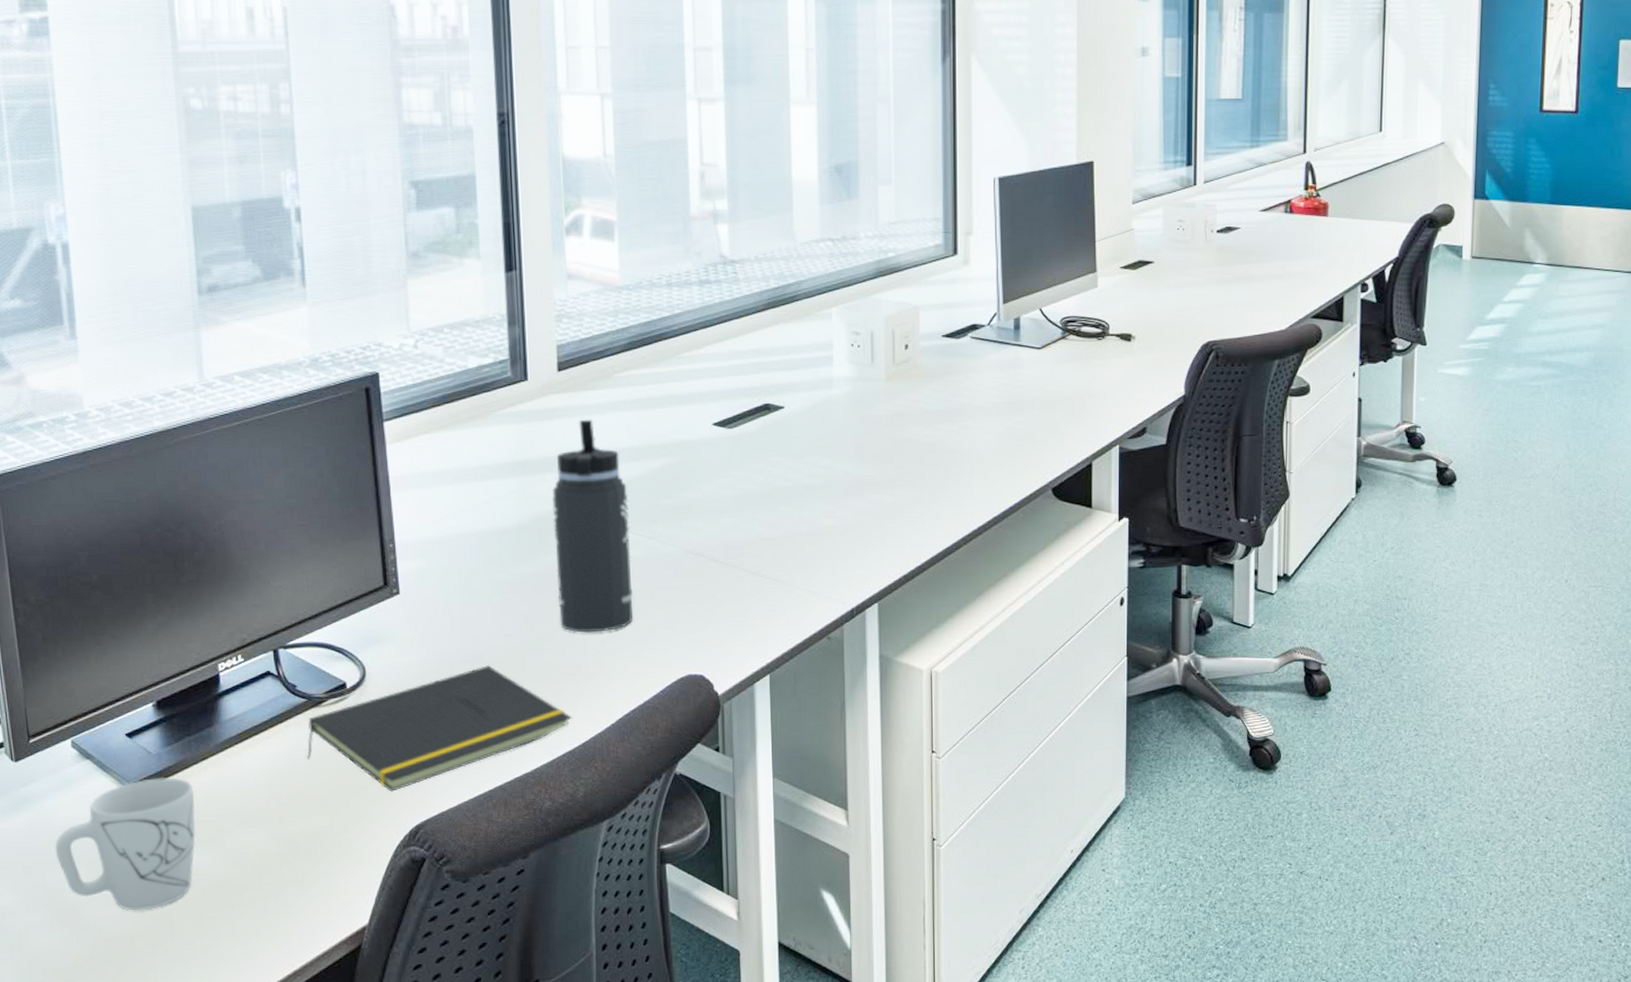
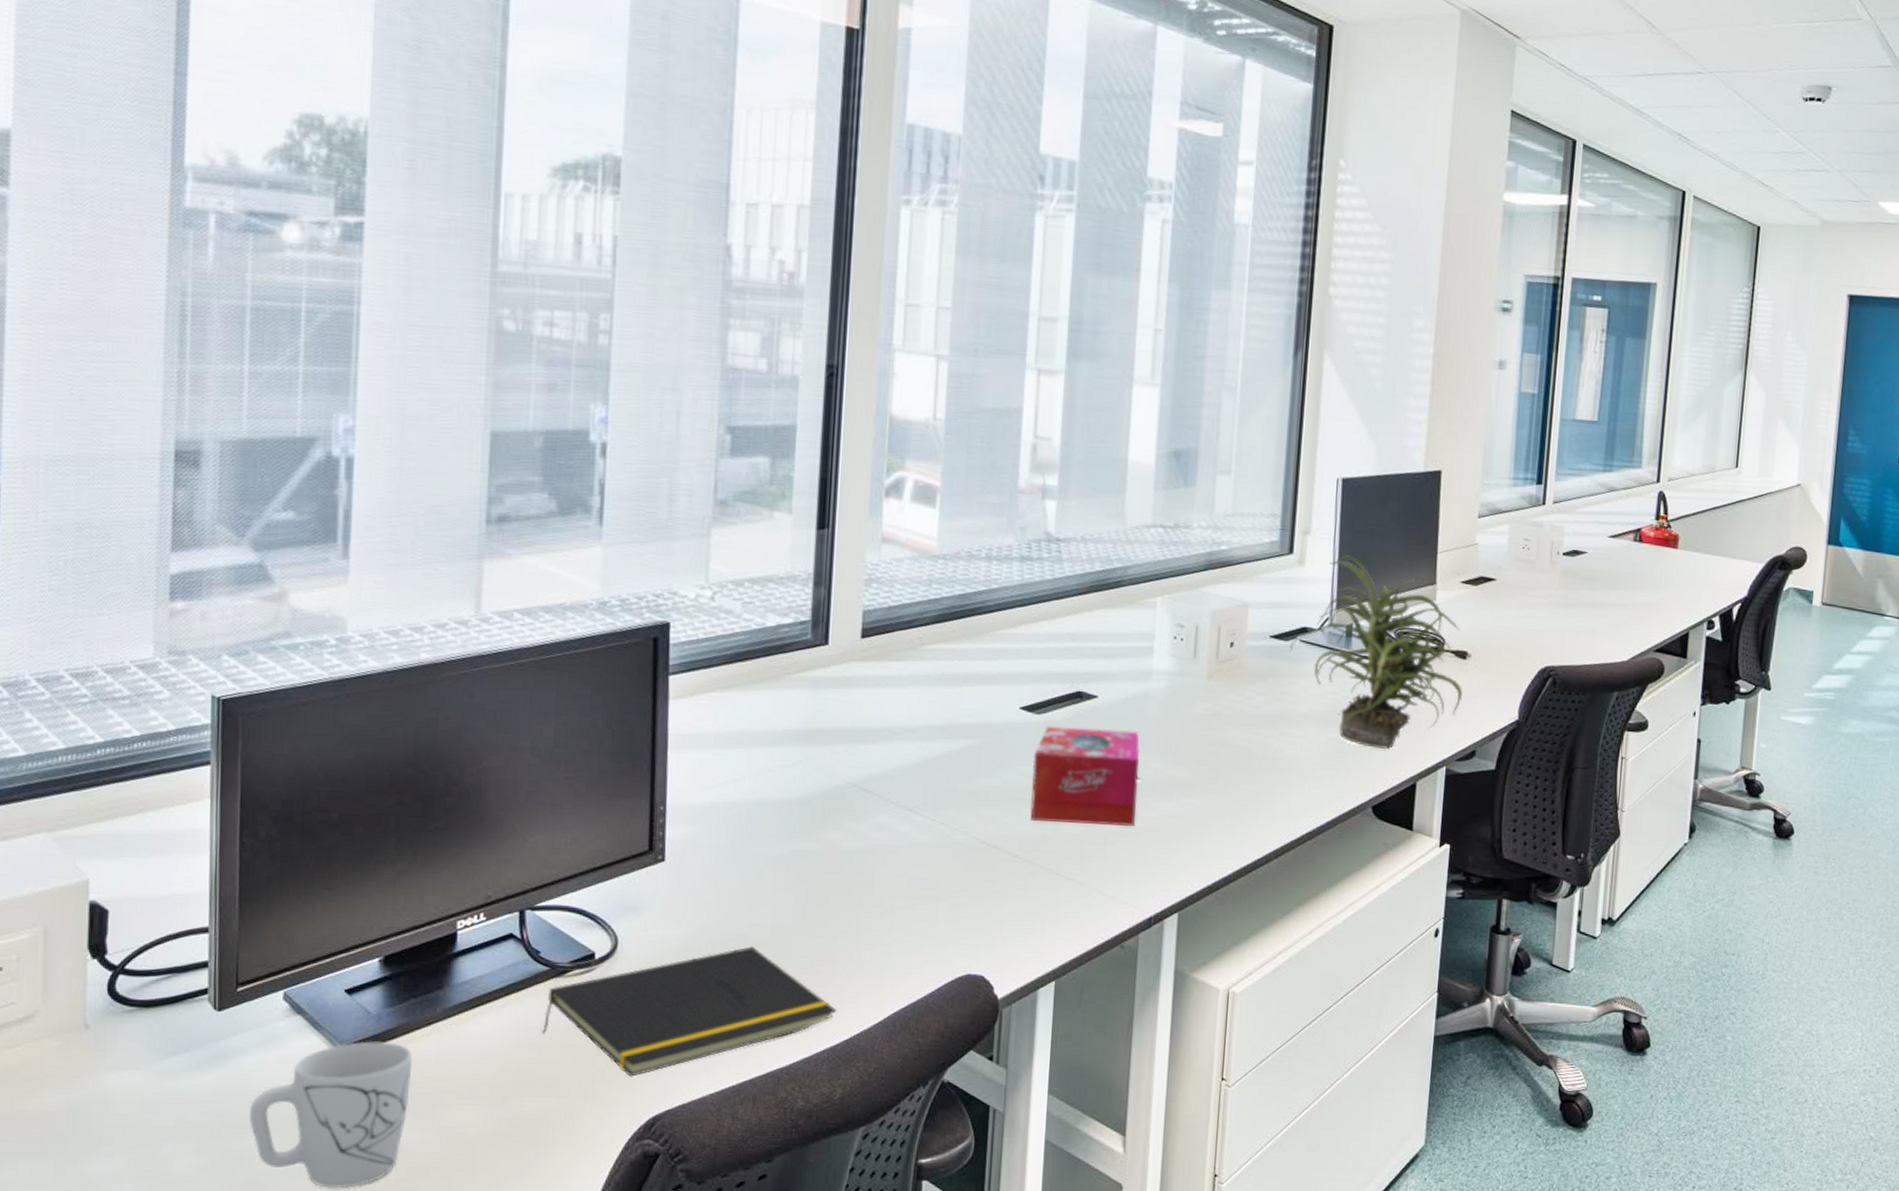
thermos bottle: present [551,419,633,633] -> none [835,690,923,921]
tissue box: none [729,437,831,529] -> present [1030,726,1140,826]
potted plant: none [962,251,1130,434] -> present [1290,555,1463,750]

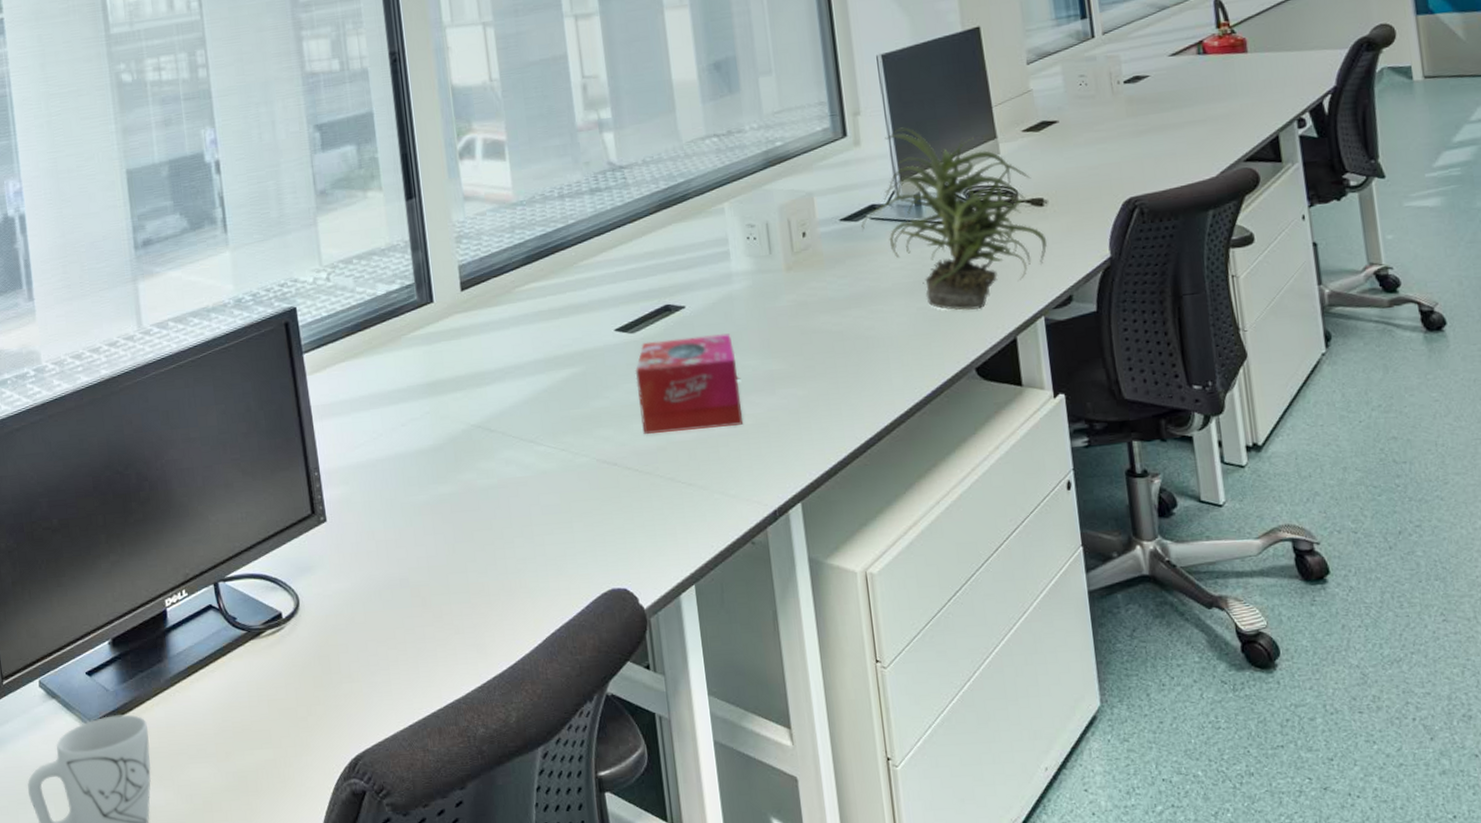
notepad: present [542,946,837,1077] -> none [249,589,499,722]

